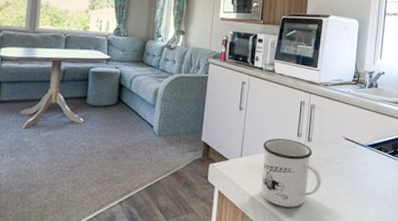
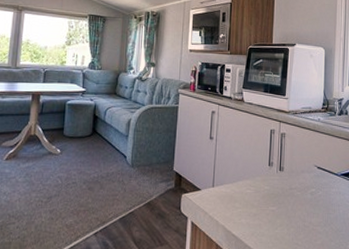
mug: present [261,138,322,207] -> none [234,168,296,239]

